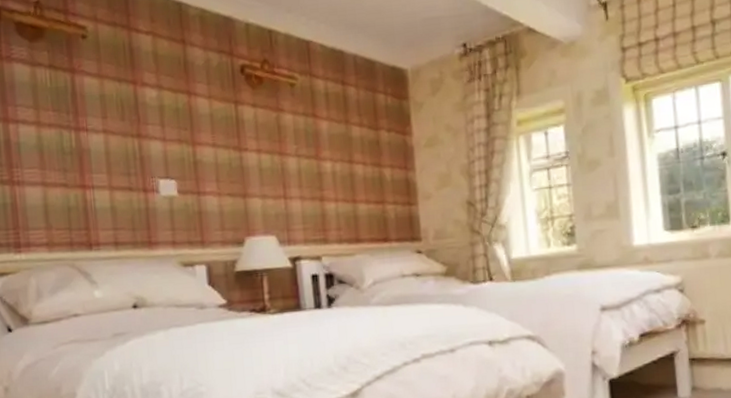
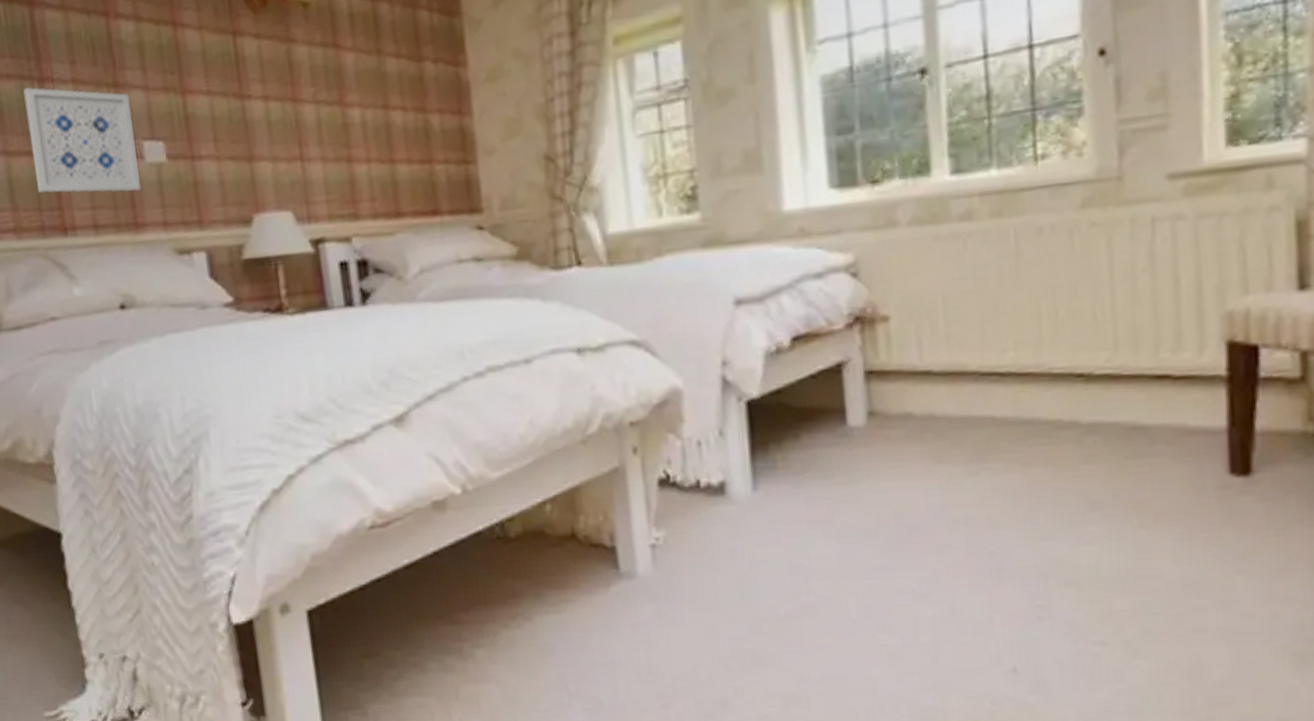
wall art: none [62,134,155,218] -> present [23,87,141,194]

